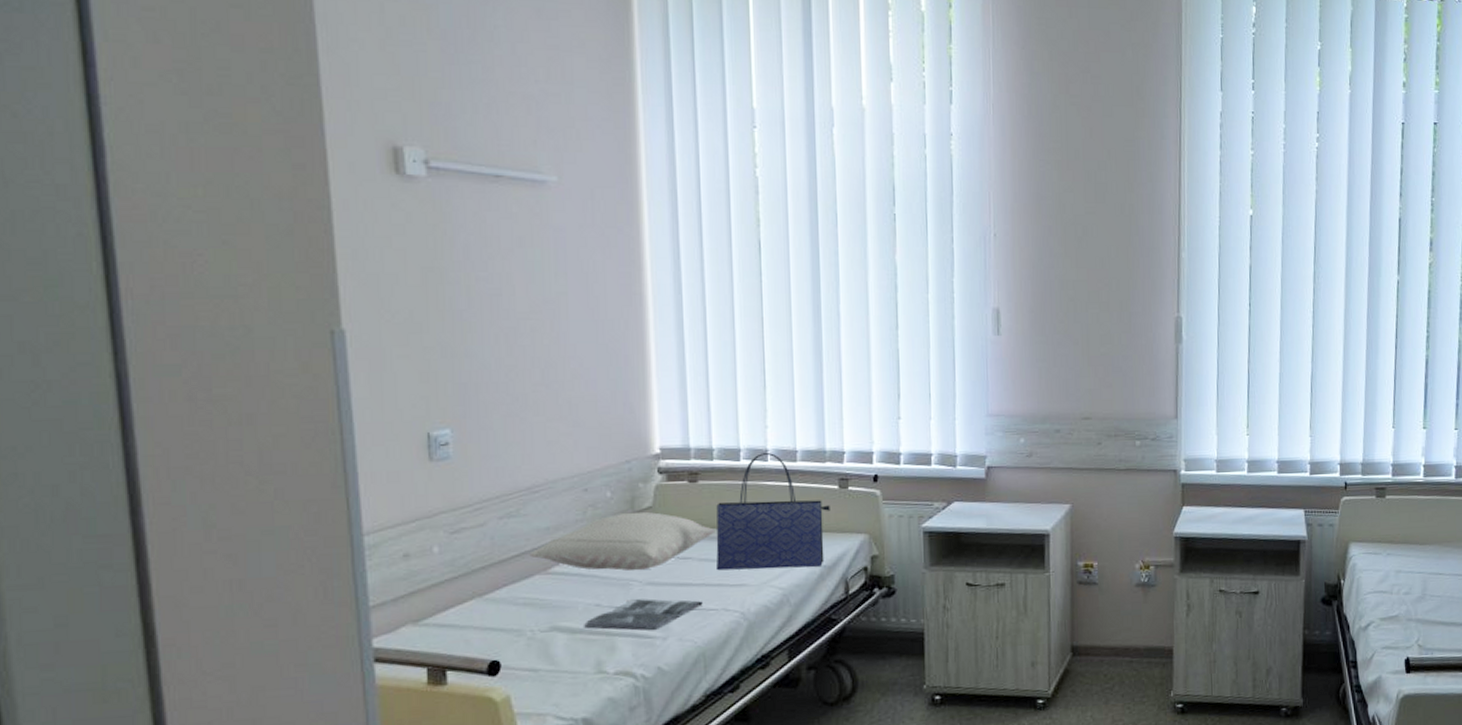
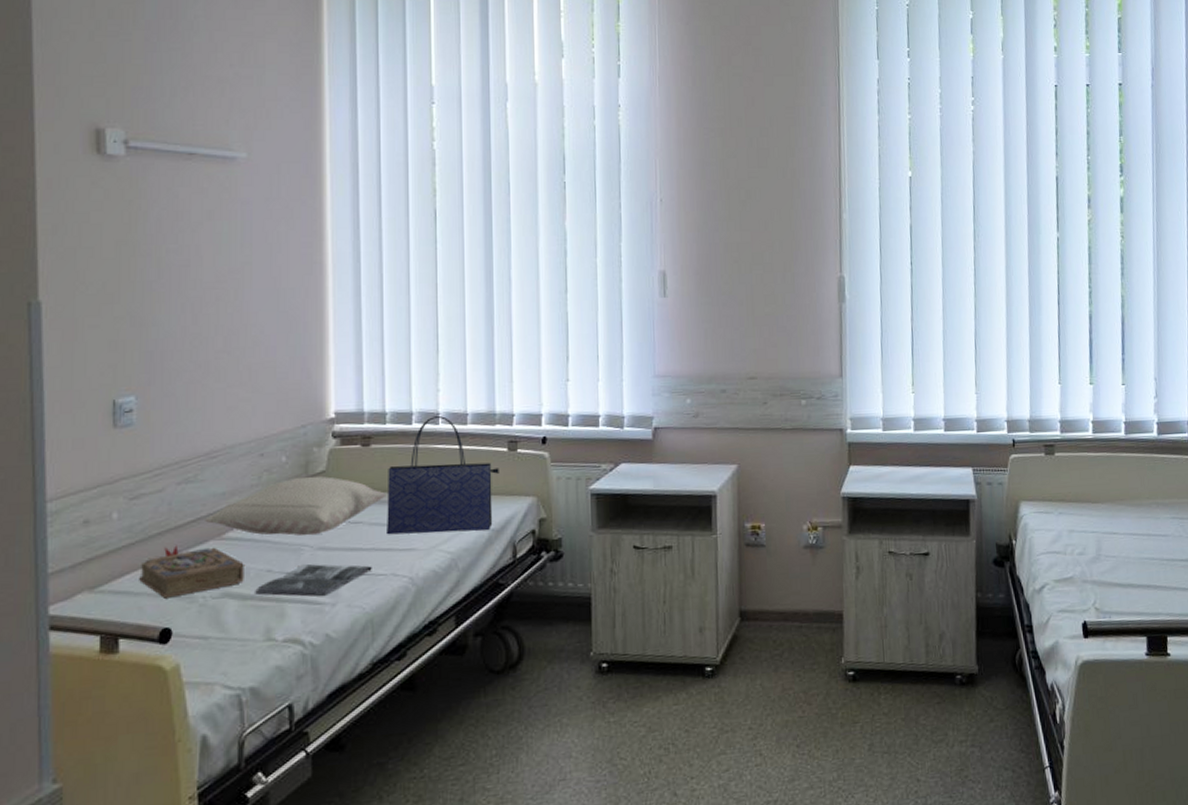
book: none [464,579,572,632] -> present [139,545,244,598]

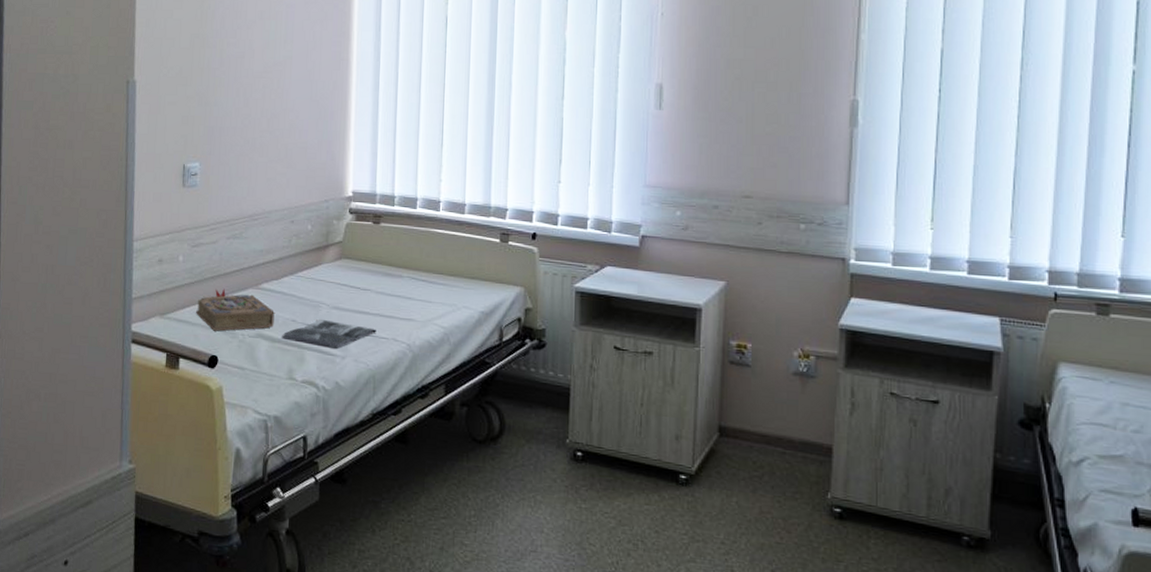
pillow: present [205,476,385,536] -> none [246,244,391,296]
tote bag: present [387,416,499,535] -> none [390,204,491,312]

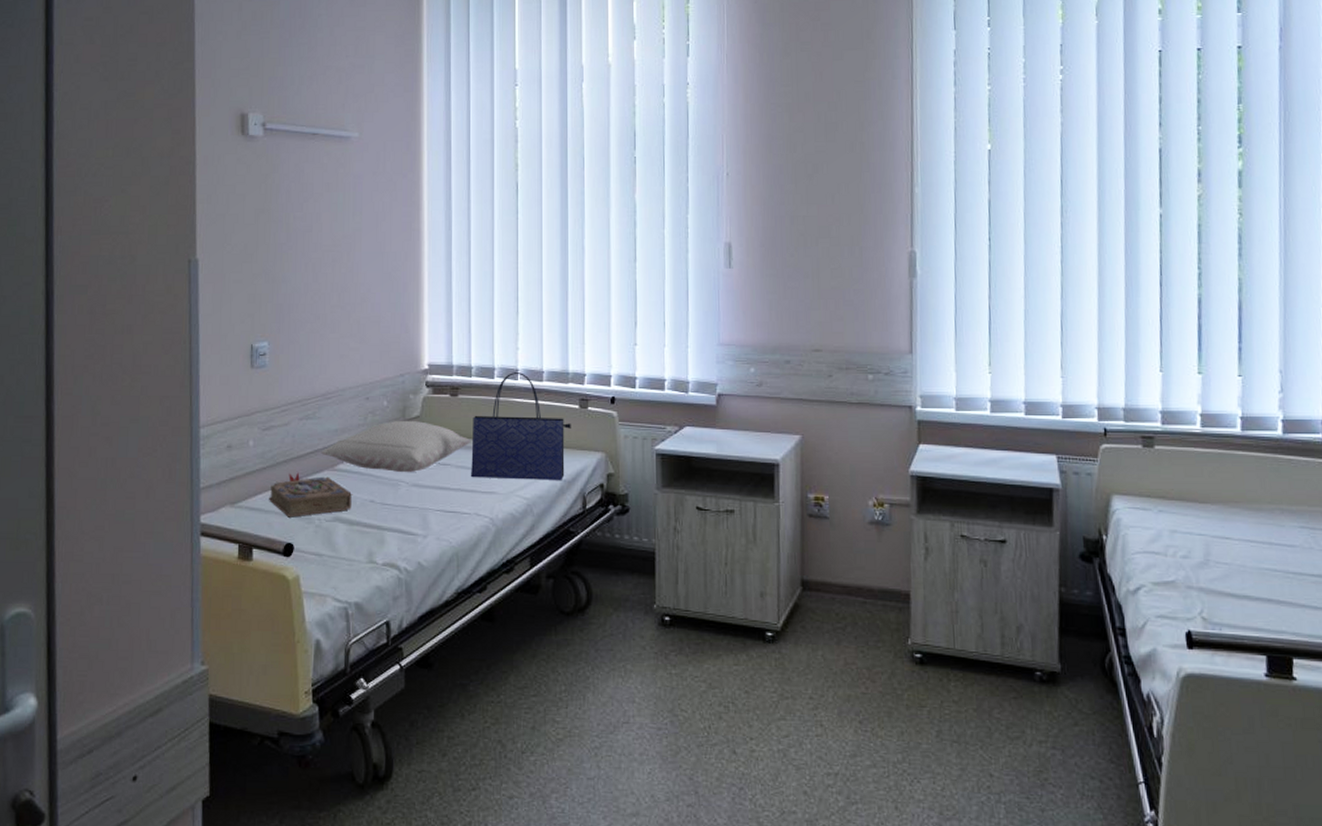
pillow: none [246,244,391,296] -> present [321,420,470,473]
magazine: present [282,319,376,350] -> none [360,497,458,529]
tote bag: none [390,204,491,312] -> present [471,372,571,480]

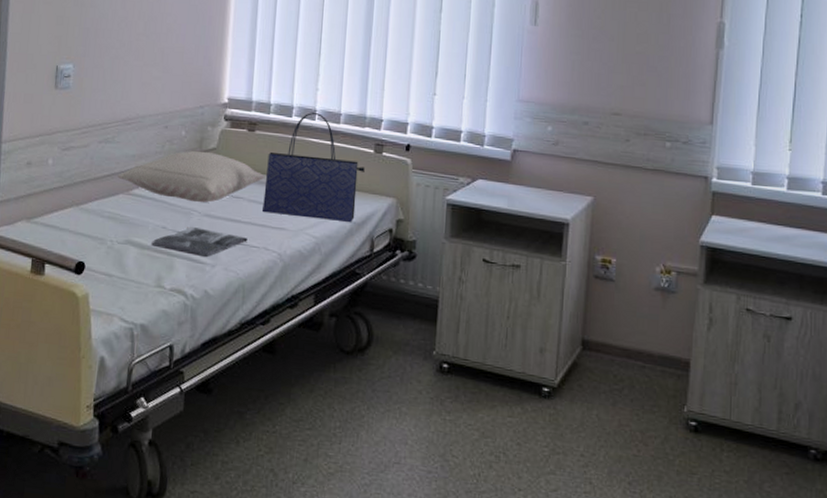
book: present [269,472,352,518] -> none [64,193,145,237]
magazine: none [360,497,458,529] -> present [151,226,248,258]

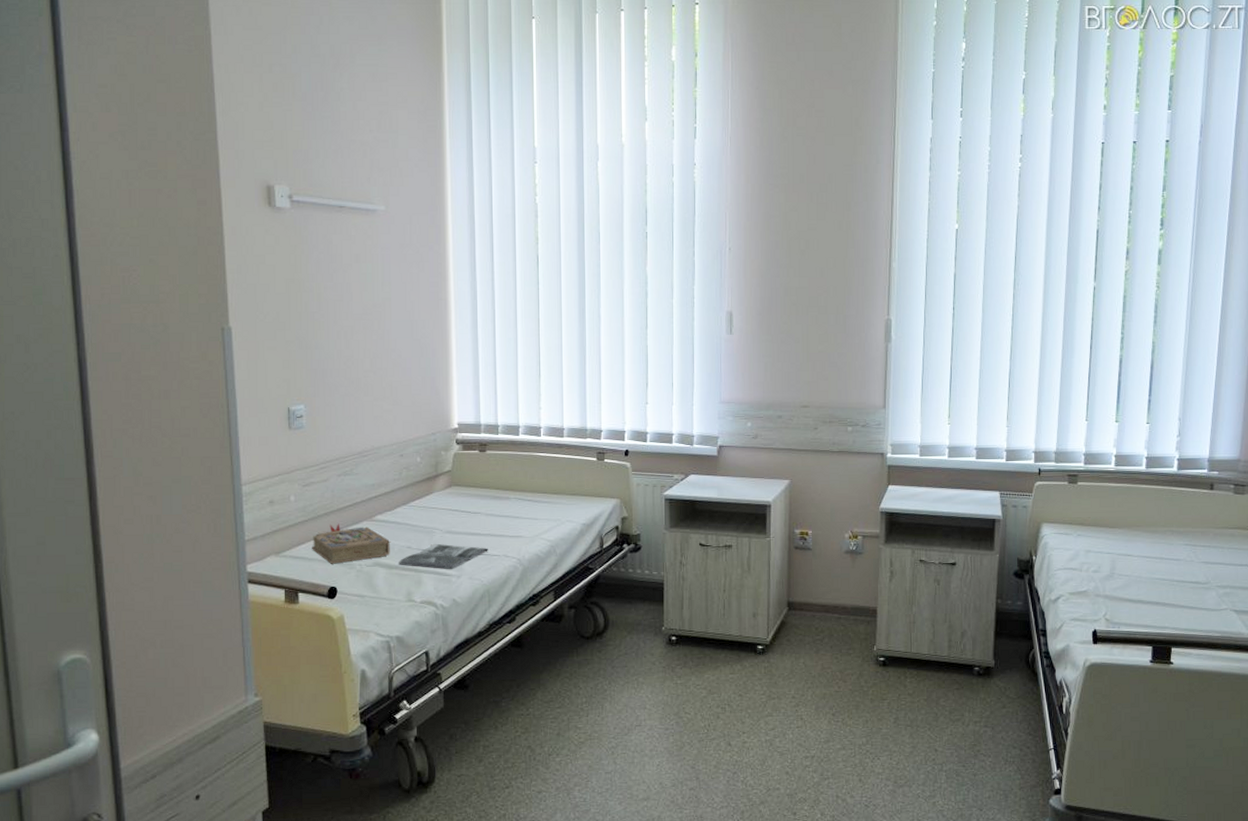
book: none [64,193,145,237] -> present [312,523,390,564]
pillow: present [117,150,264,203] -> none [359,474,498,522]
tote bag: present [262,113,365,222] -> none [499,430,589,525]

